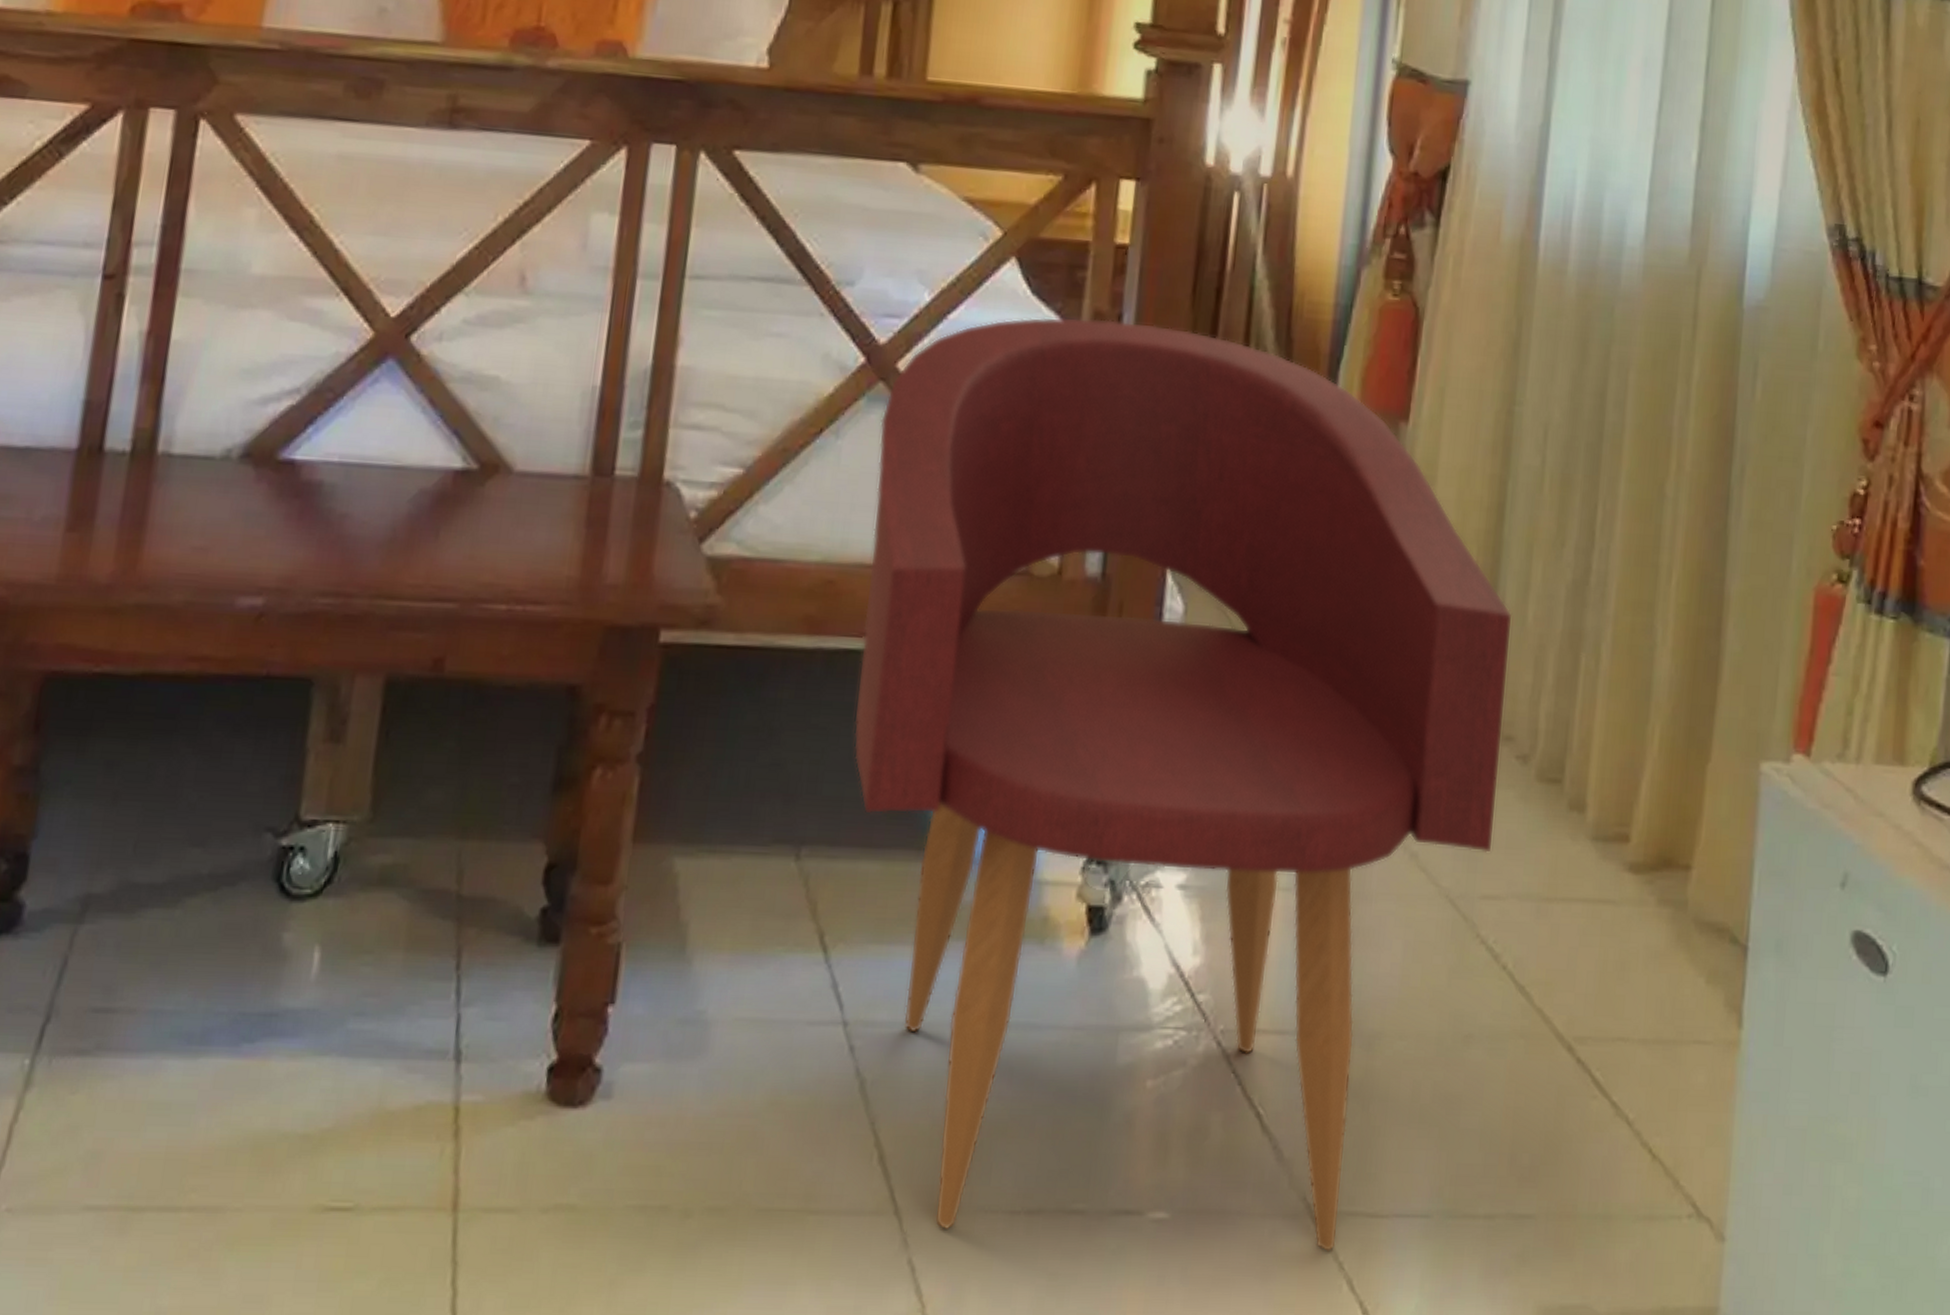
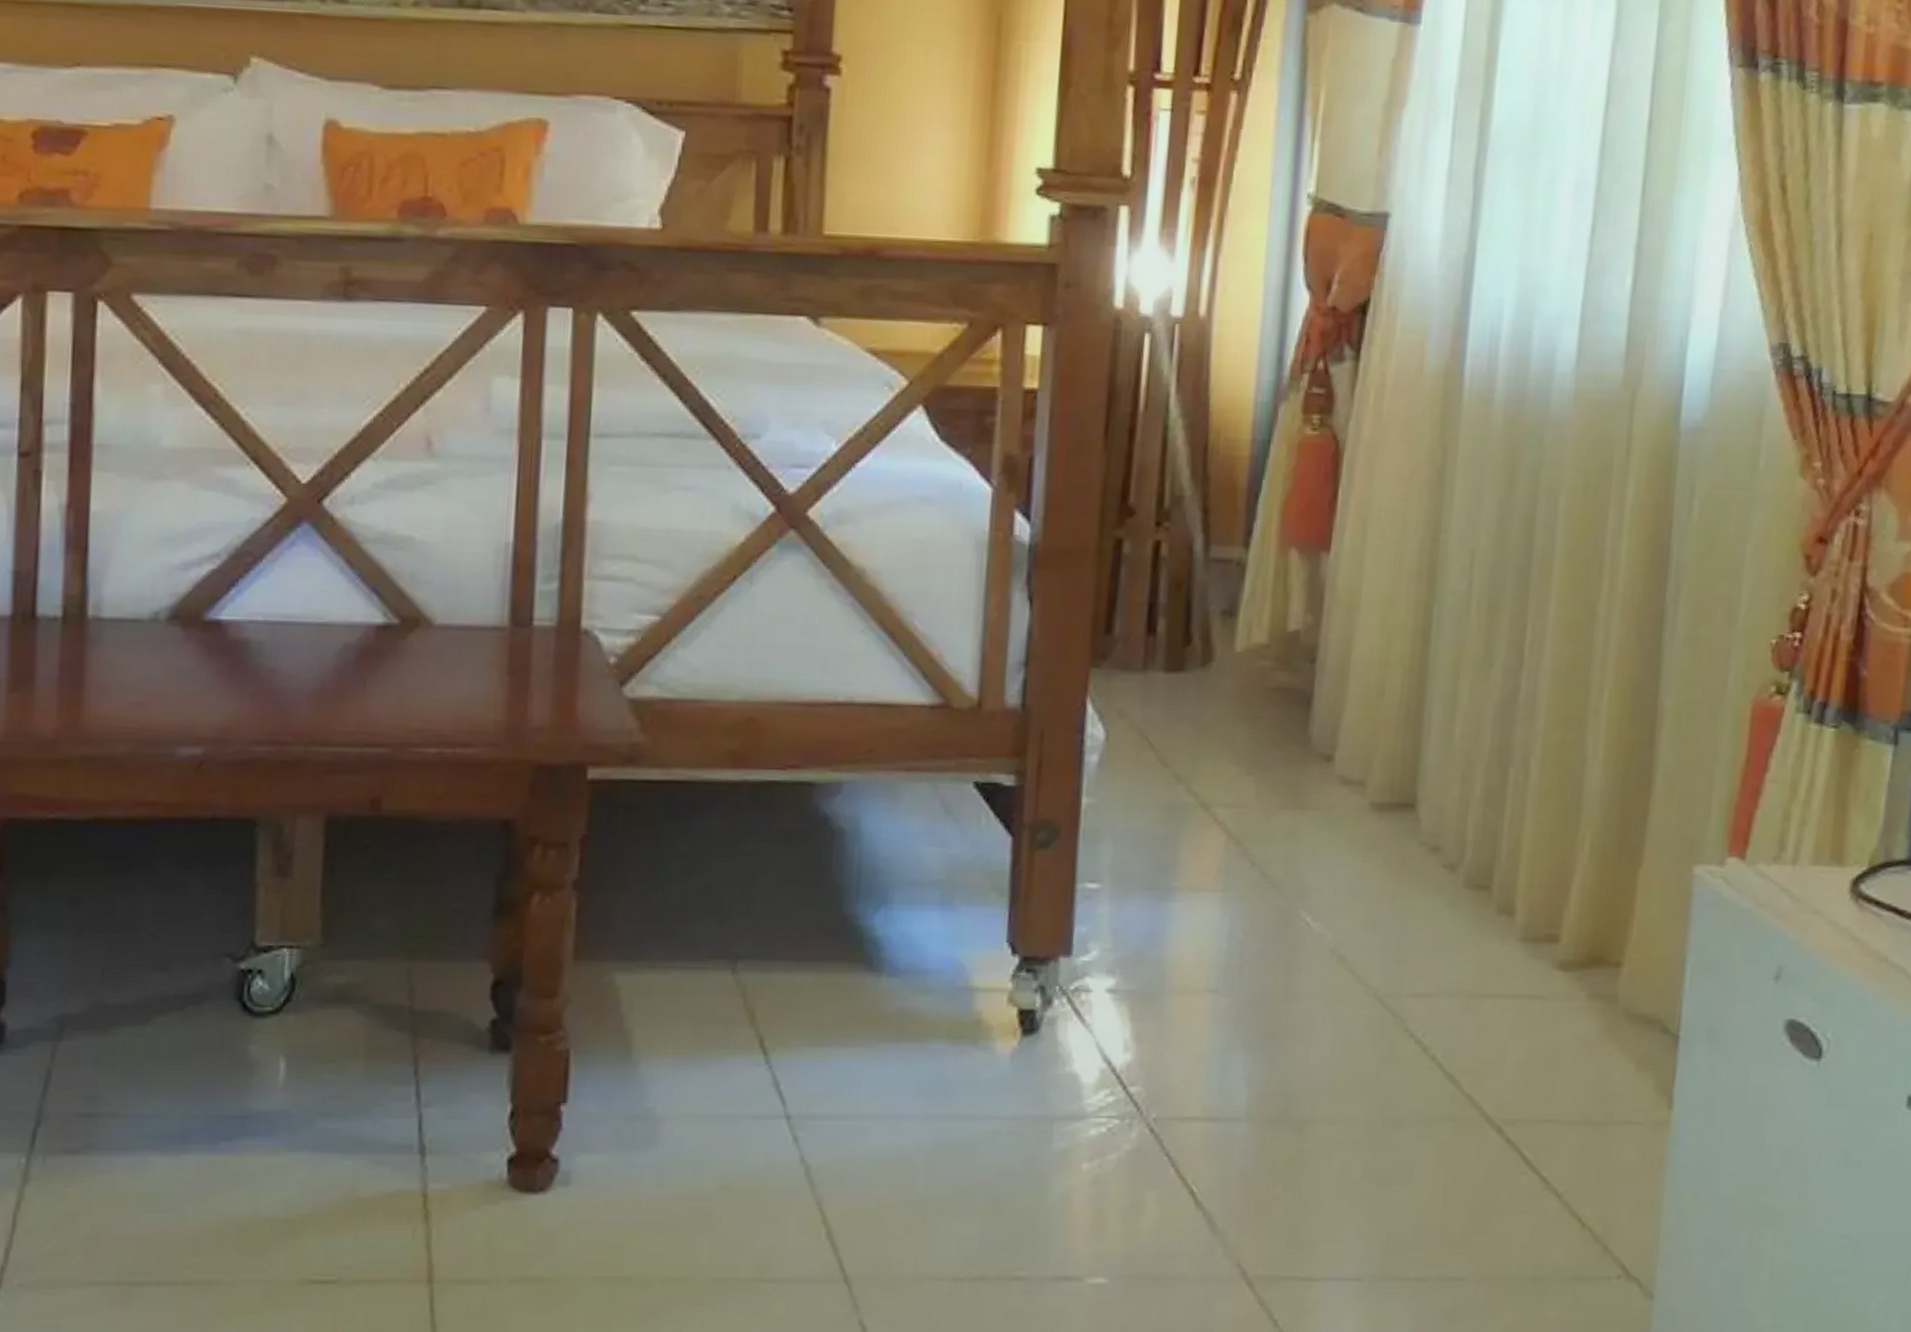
armchair: present [853,316,1513,1252] -> none [781,461,1440,1311]

